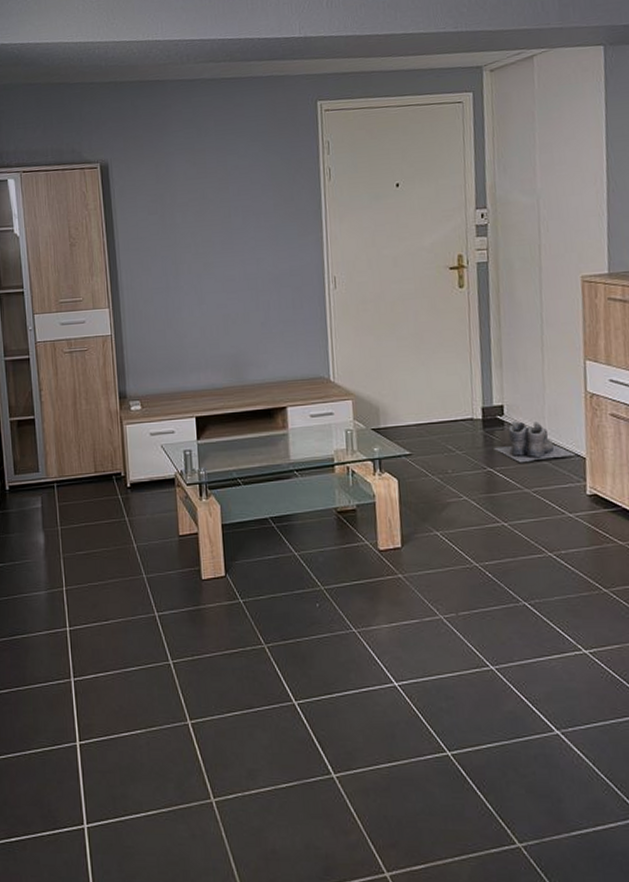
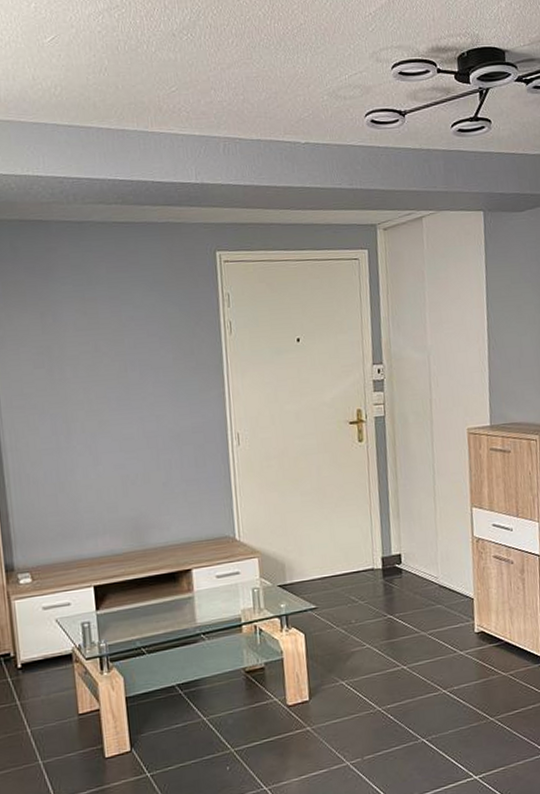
boots: present [494,421,576,463] -> none [393,567,465,608]

